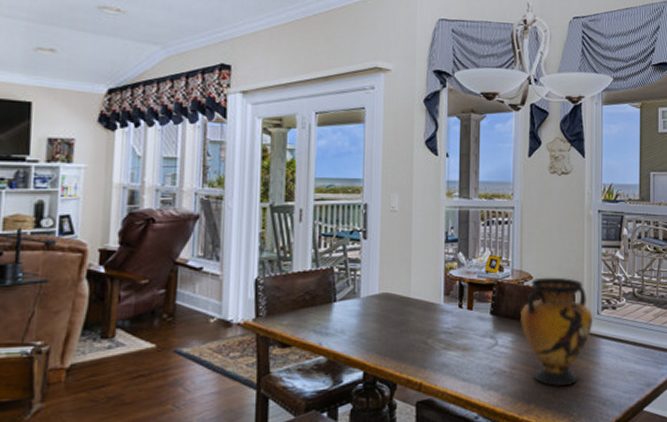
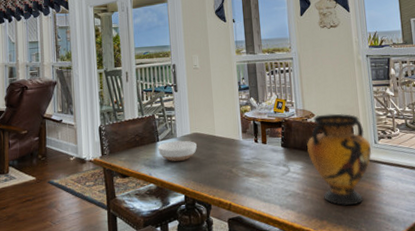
bowl: none [334,301,385,328] -> present [158,140,197,162]

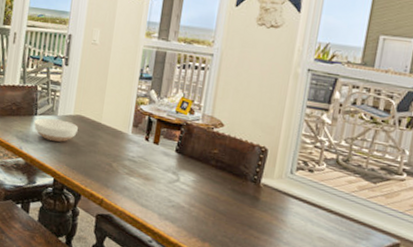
vase: present [307,113,372,206] -> none [205,126,285,235]

